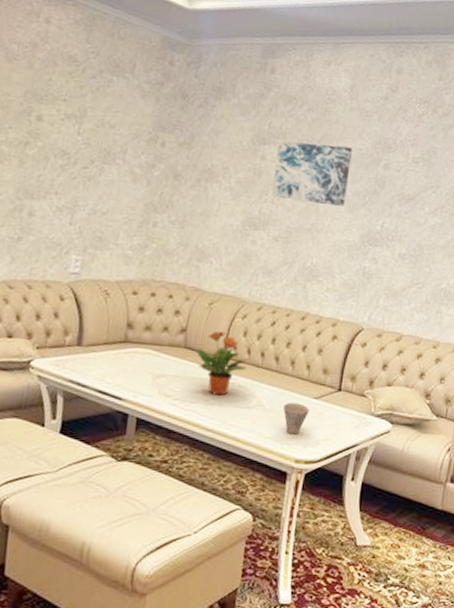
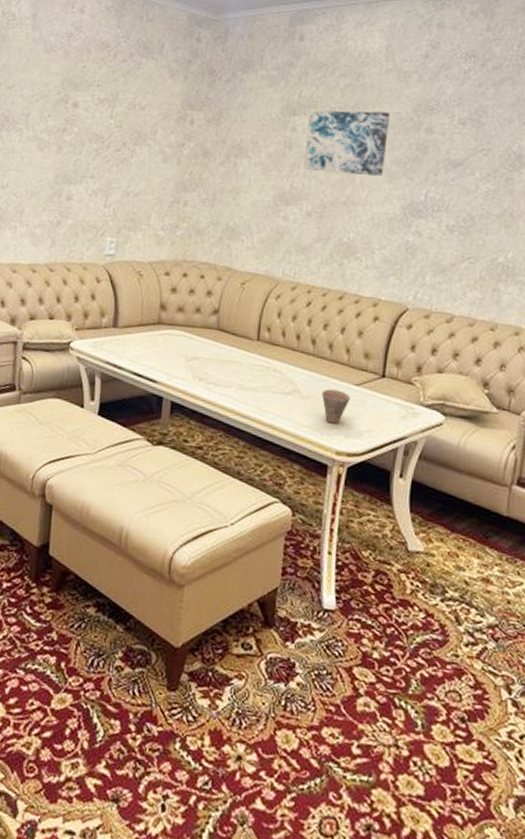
potted plant: present [197,331,250,396] -> none [230,312,284,380]

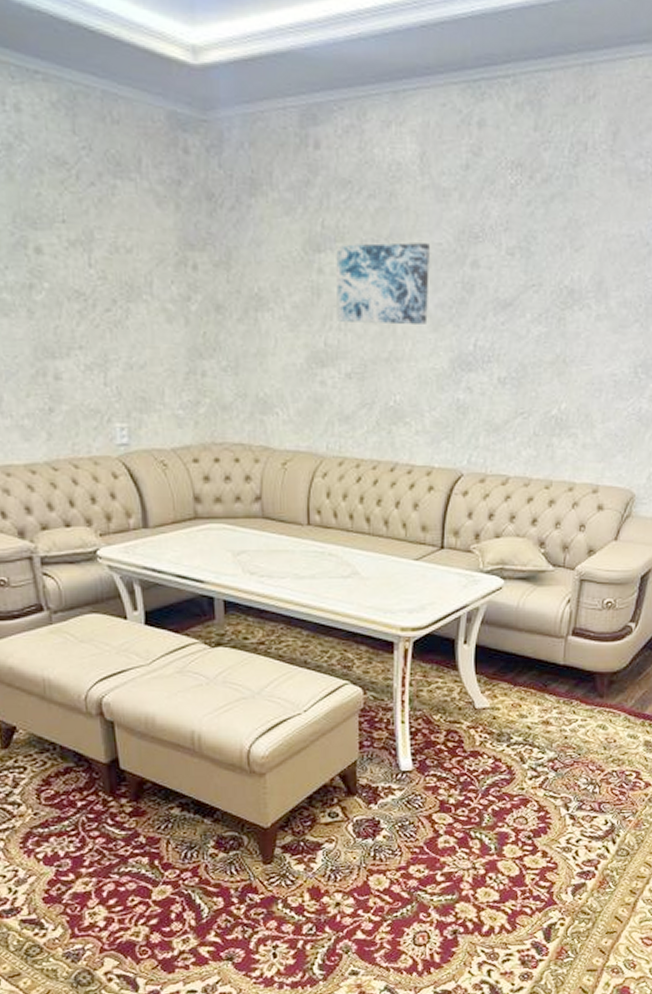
cup: present [322,389,351,424] -> none [382,567,412,601]

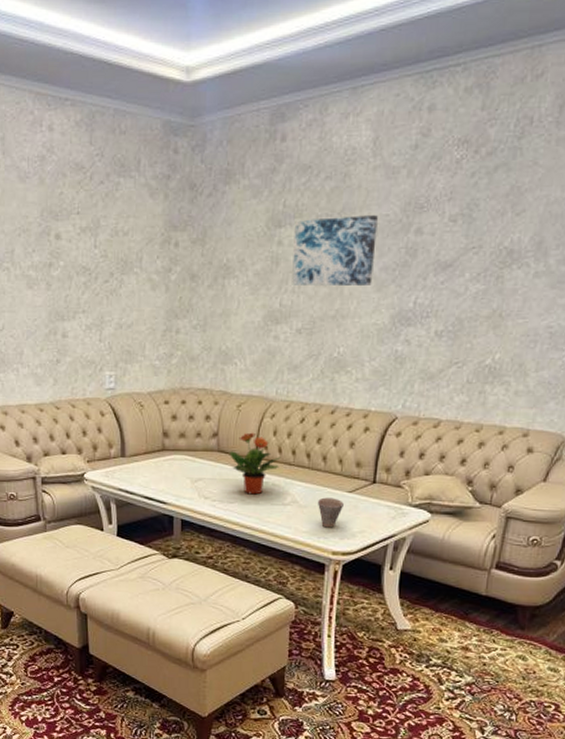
potted plant: none [277,494,337,567] -> present [230,432,281,495]
cup: none [382,567,412,601] -> present [318,497,345,528]

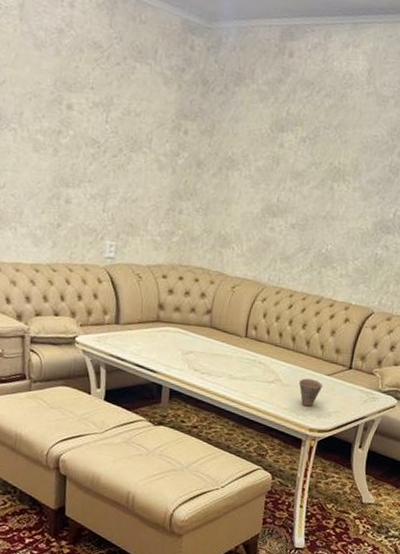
potted plant: present [230,432,281,495] -> none [221,312,269,371]
wall art: present [292,215,378,285] -> none [289,128,368,194]

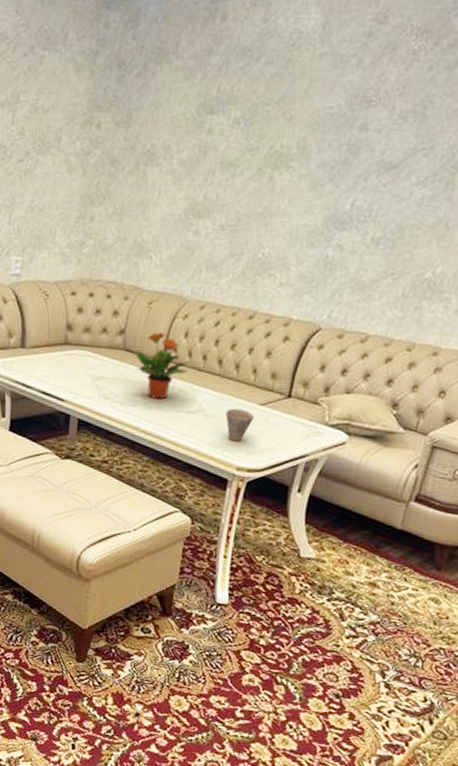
potted plant: none [221,312,269,371] -> present [136,332,191,399]

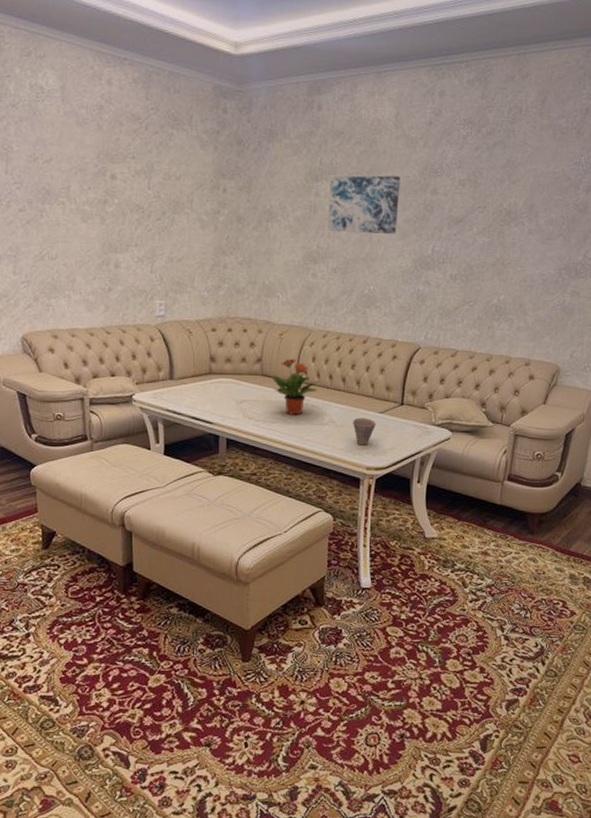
wall art: none [219,106,320,183] -> present [328,175,400,234]

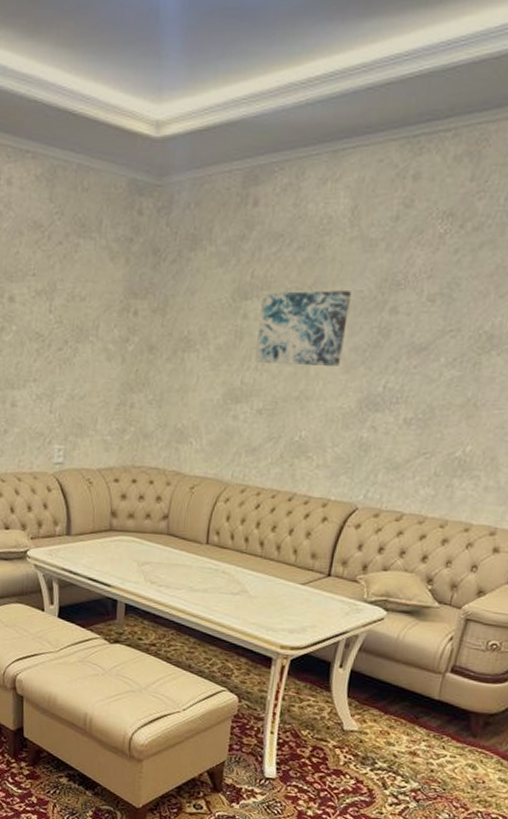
potted plant: present [272,358,319,415] -> none [179,516,233,582]
cup: present [353,418,377,446] -> none [268,588,297,621]

